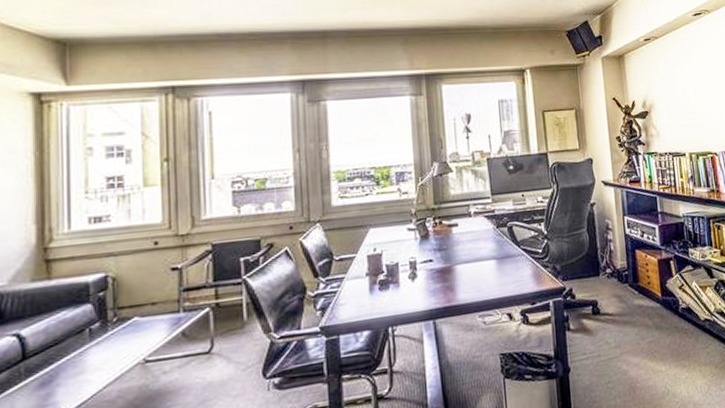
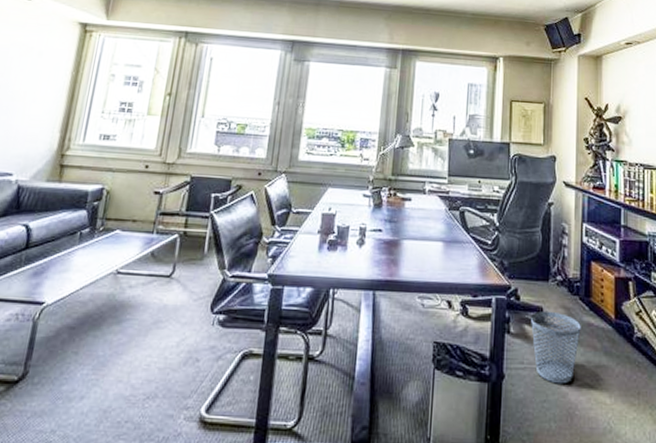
wastebasket: none [587,301,634,365] -> present [531,310,581,384]

